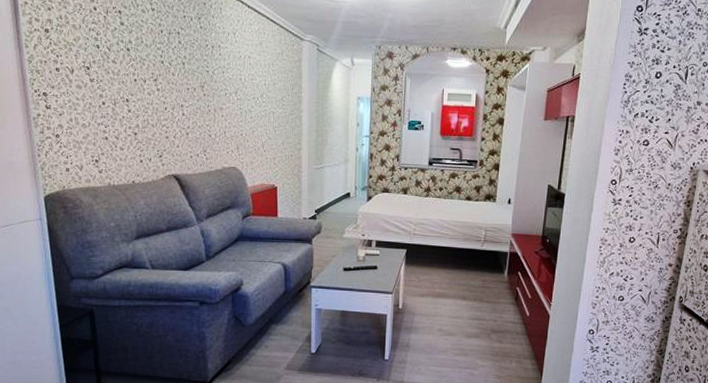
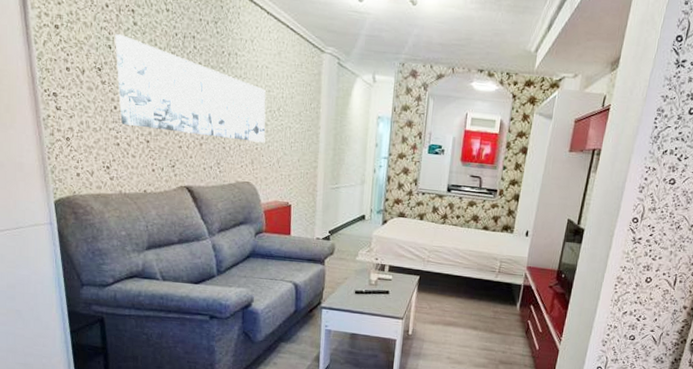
wall art: none [103,34,250,129] -> present [115,34,266,143]

